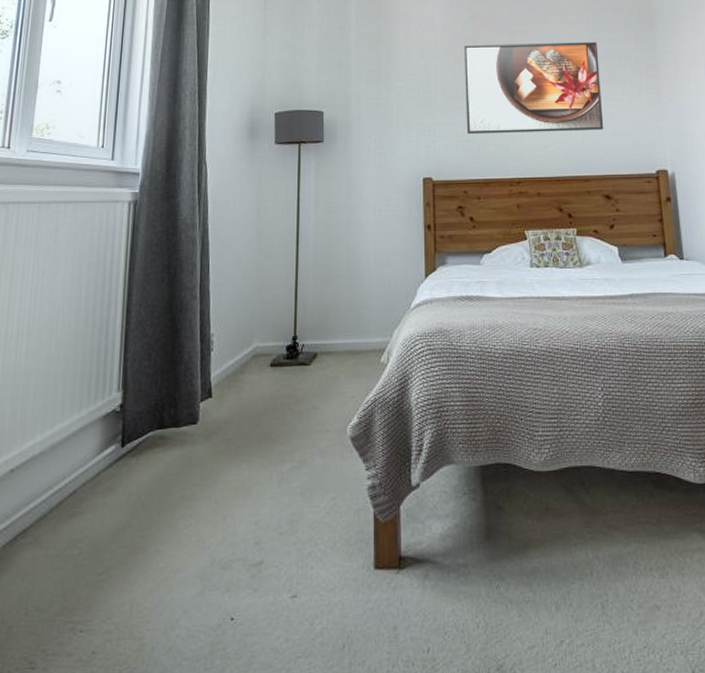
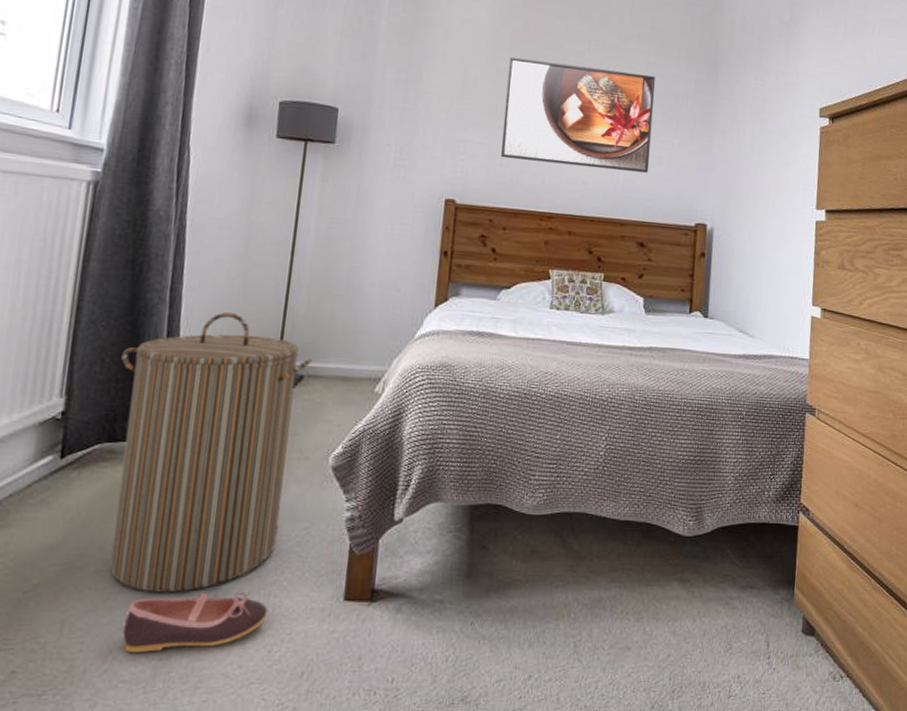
laundry hamper: none [165,302,322,570] -> present [109,312,311,593]
shoe: none [182,564,307,631] -> present [121,591,268,654]

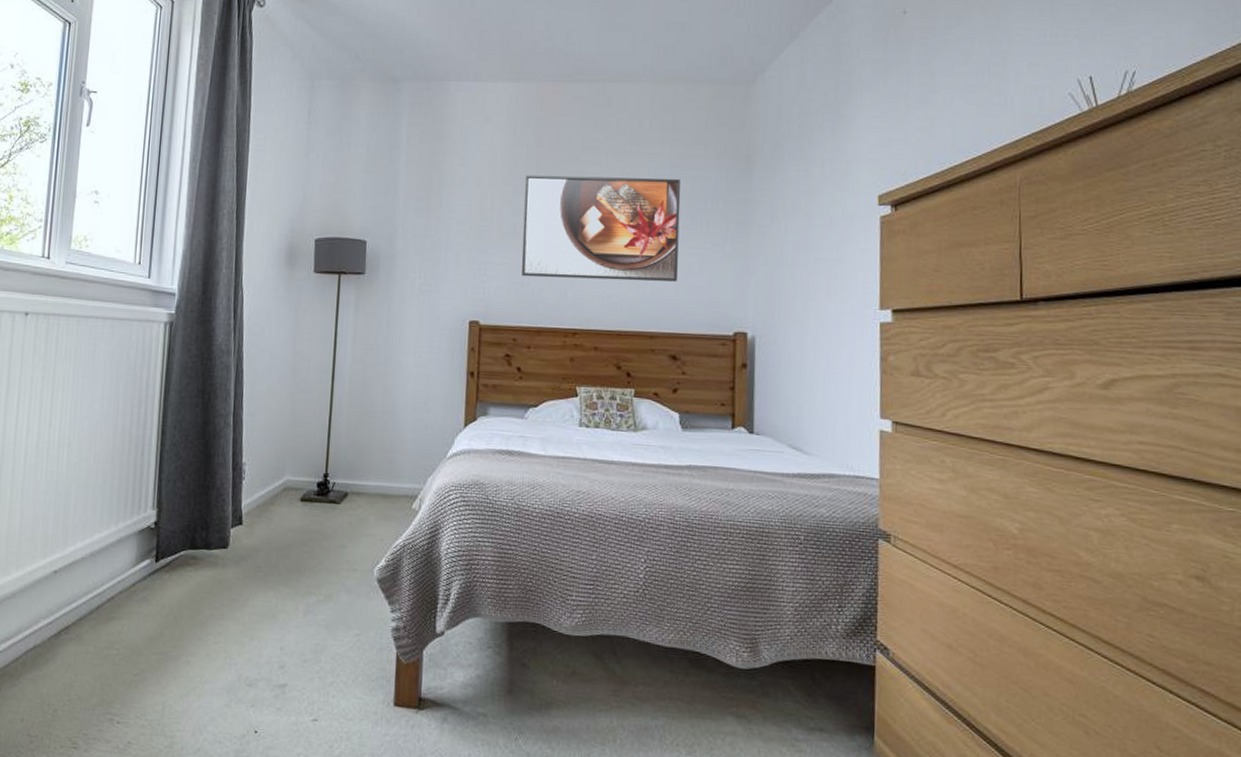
laundry hamper: present [109,312,311,593] -> none [197,434,354,686]
shoe: present [121,591,268,654] -> none [209,687,328,737]

